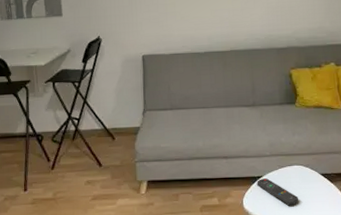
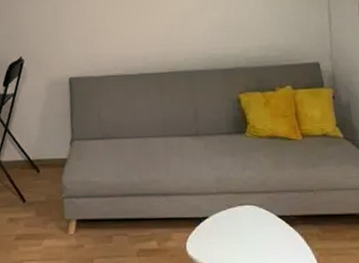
remote control: present [257,178,299,206] -> none [202,220,252,252]

